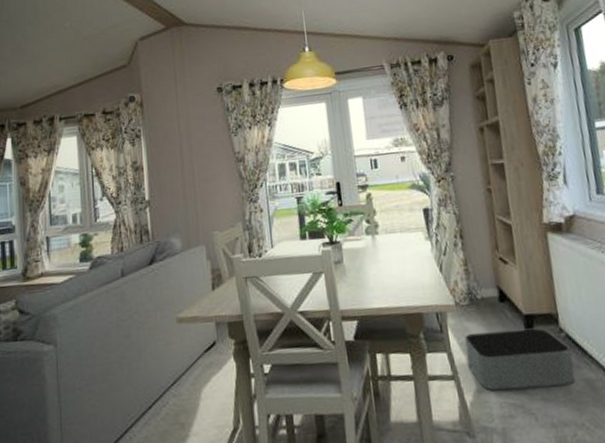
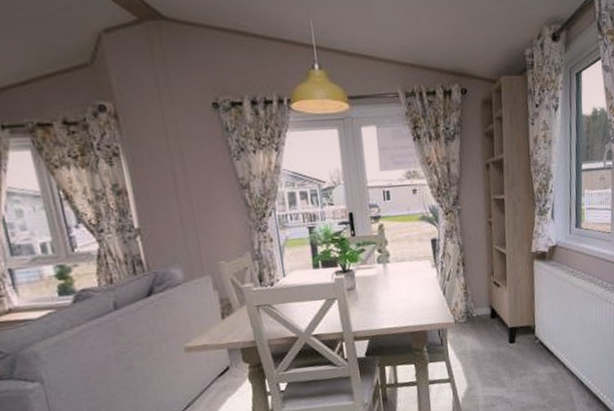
storage bin: present [465,328,575,391] -> none [461,337,542,388]

